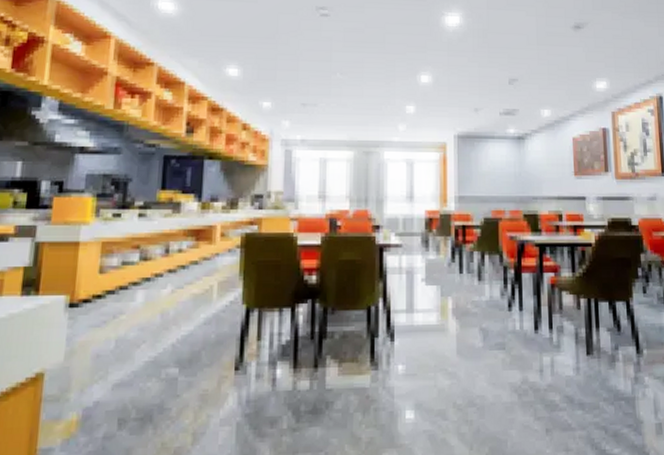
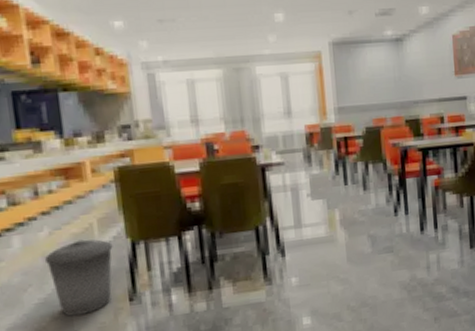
trash can: none [163,301,228,379] -> present [45,239,113,317]

